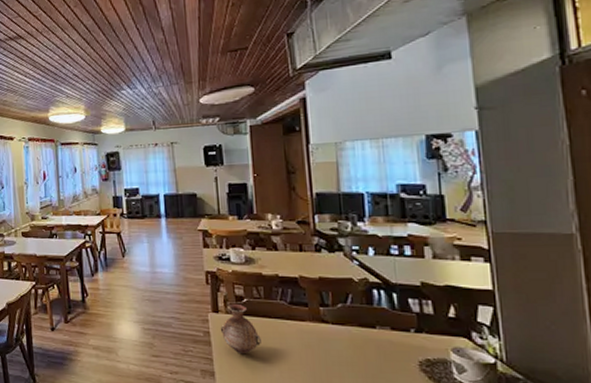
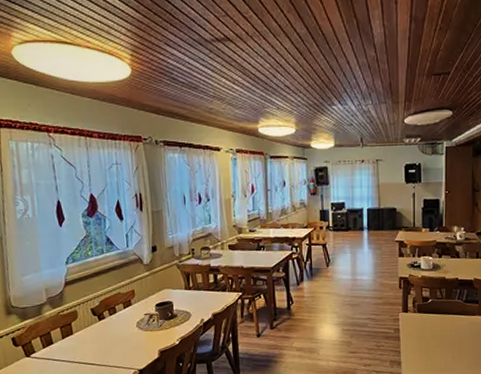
vase: present [220,303,261,354] -> none [408,304,440,346]

